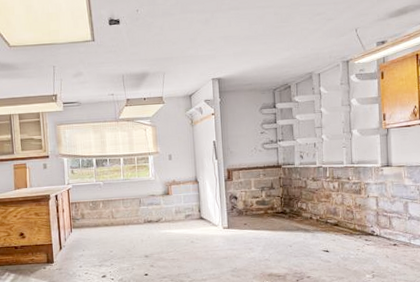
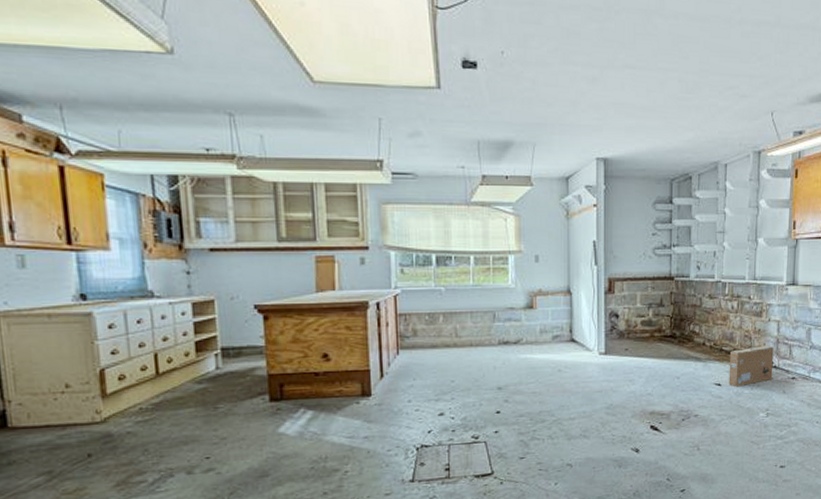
cardboard box: none [334,217,375,253] -> present [728,345,774,387]

